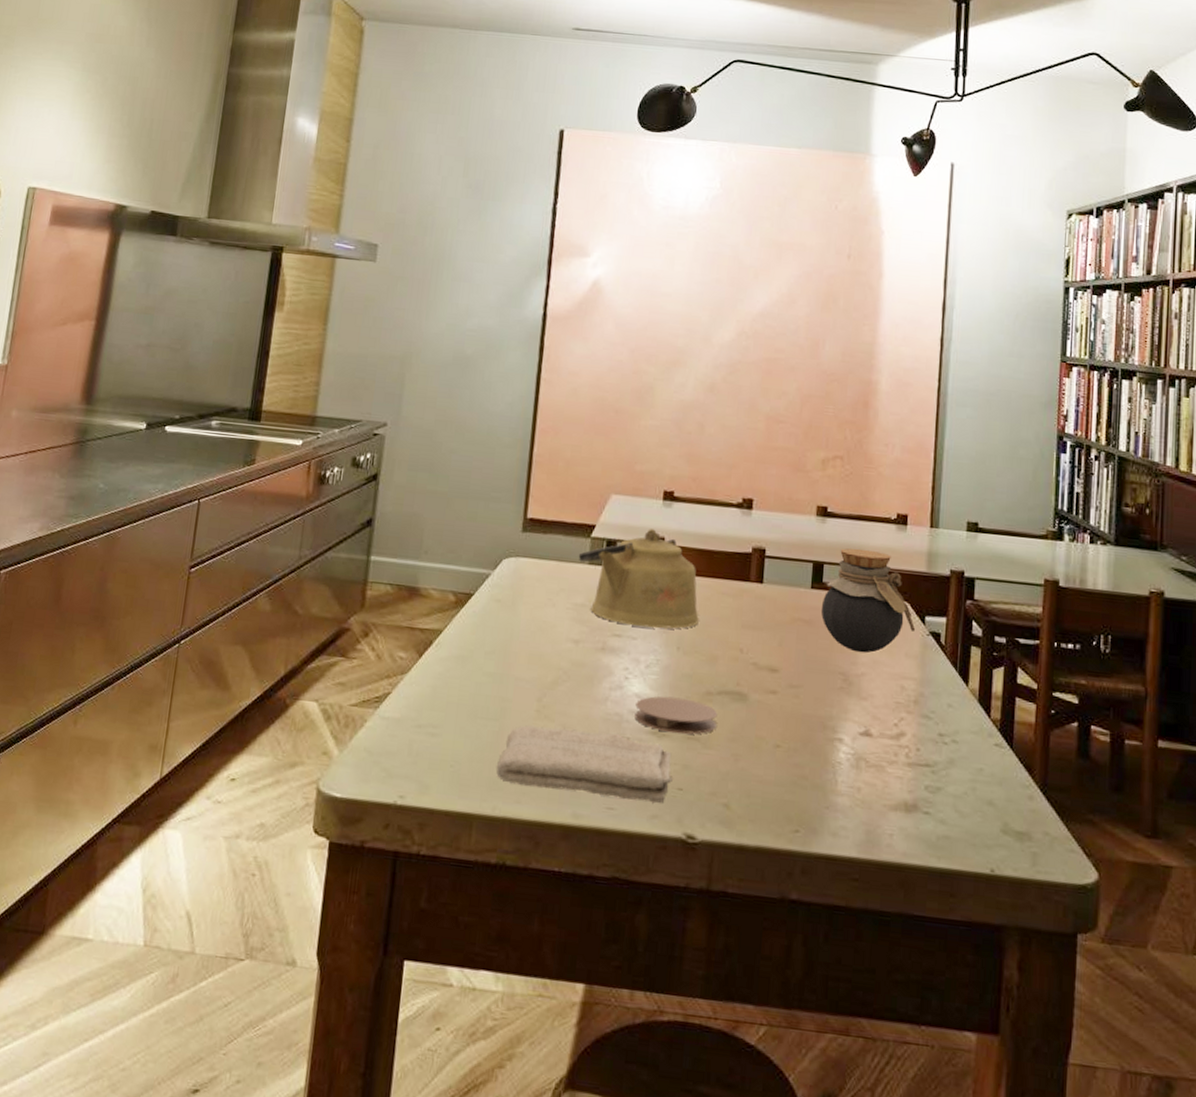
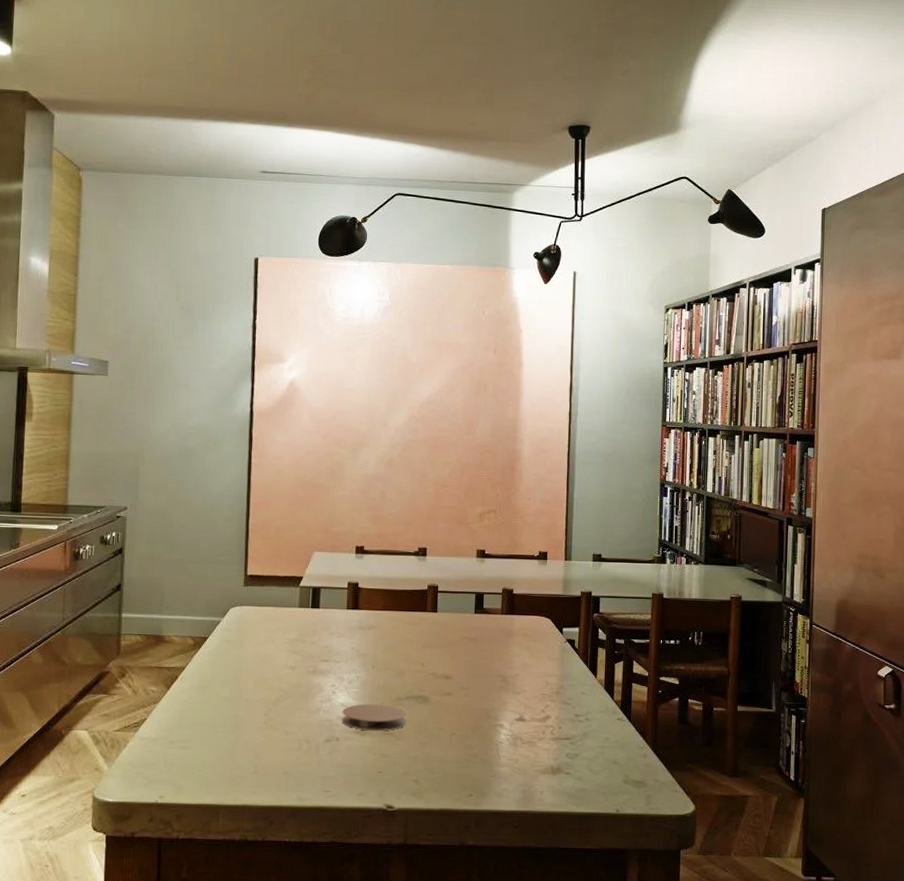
washcloth: present [496,725,673,804] -> none [236,734,374,785]
kettle: present [578,529,699,629] -> none [290,577,388,653]
jar: present [820,548,916,654] -> none [482,580,556,659]

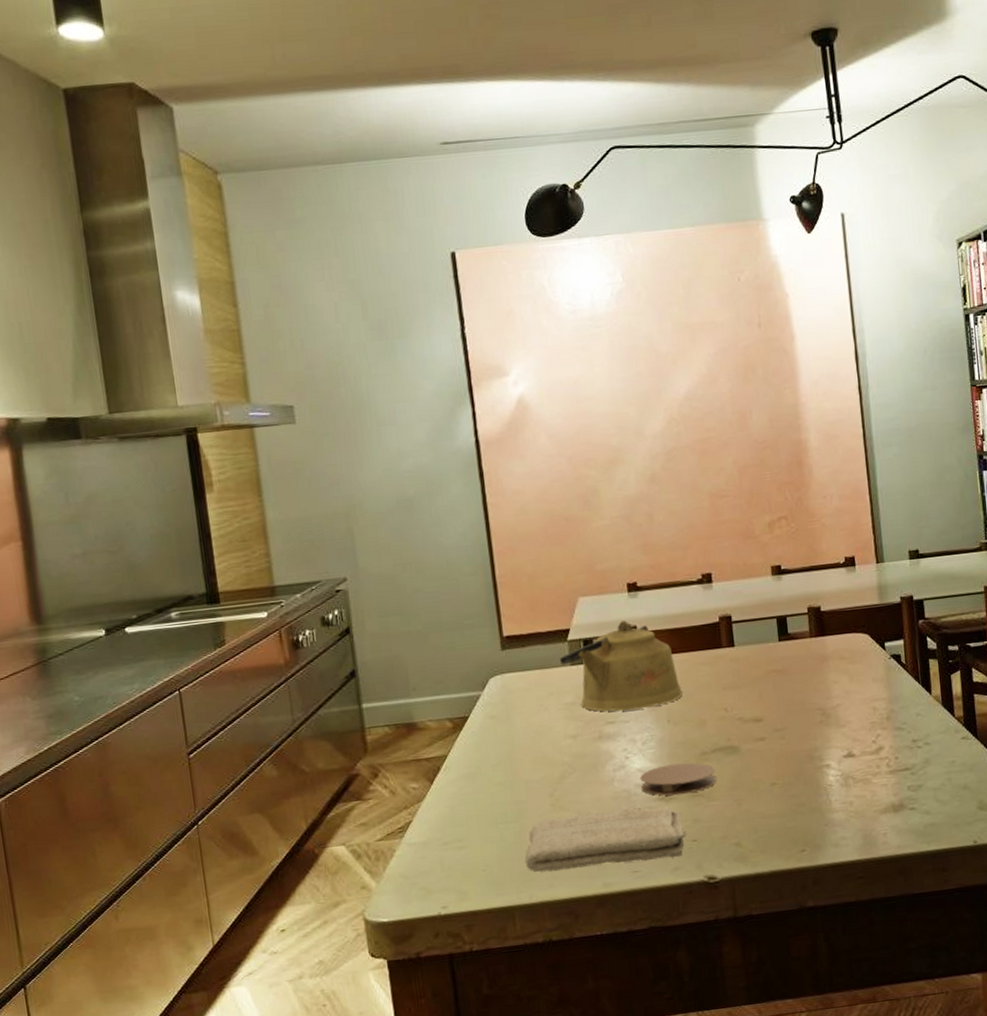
washcloth: none [236,734,374,785] -> present [525,806,686,872]
kettle: none [290,577,388,653] -> present [559,620,683,712]

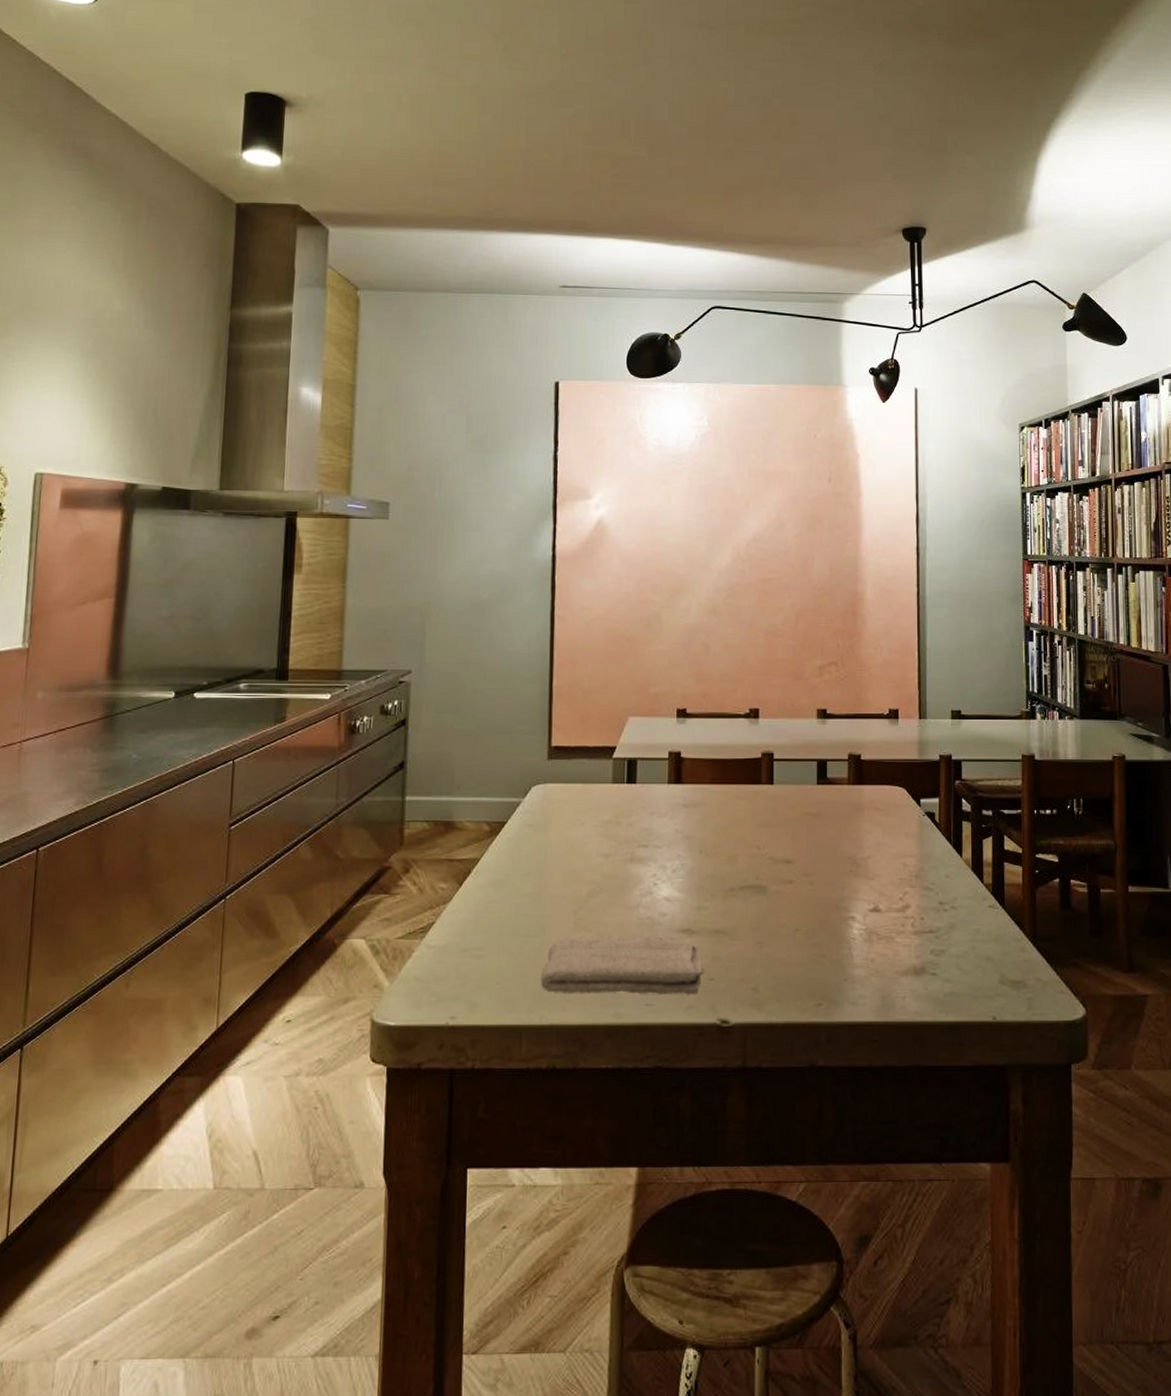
kettle: present [559,620,683,712] -> none [602,745,718,836]
coaster: present [640,762,716,796] -> none [665,896,741,928]

